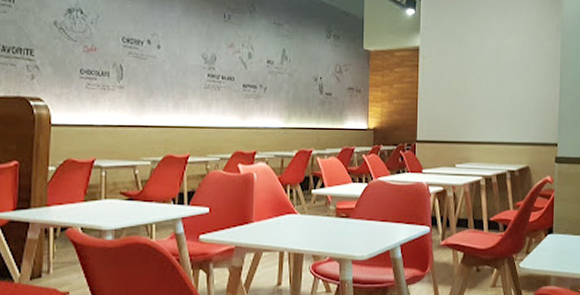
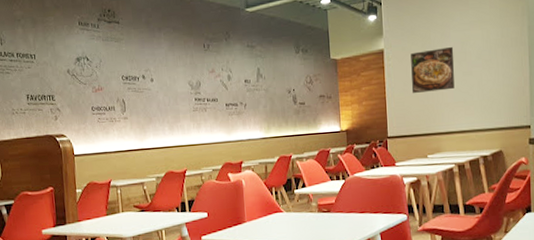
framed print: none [444,52,489,98] -> present [411,46,455,93]

